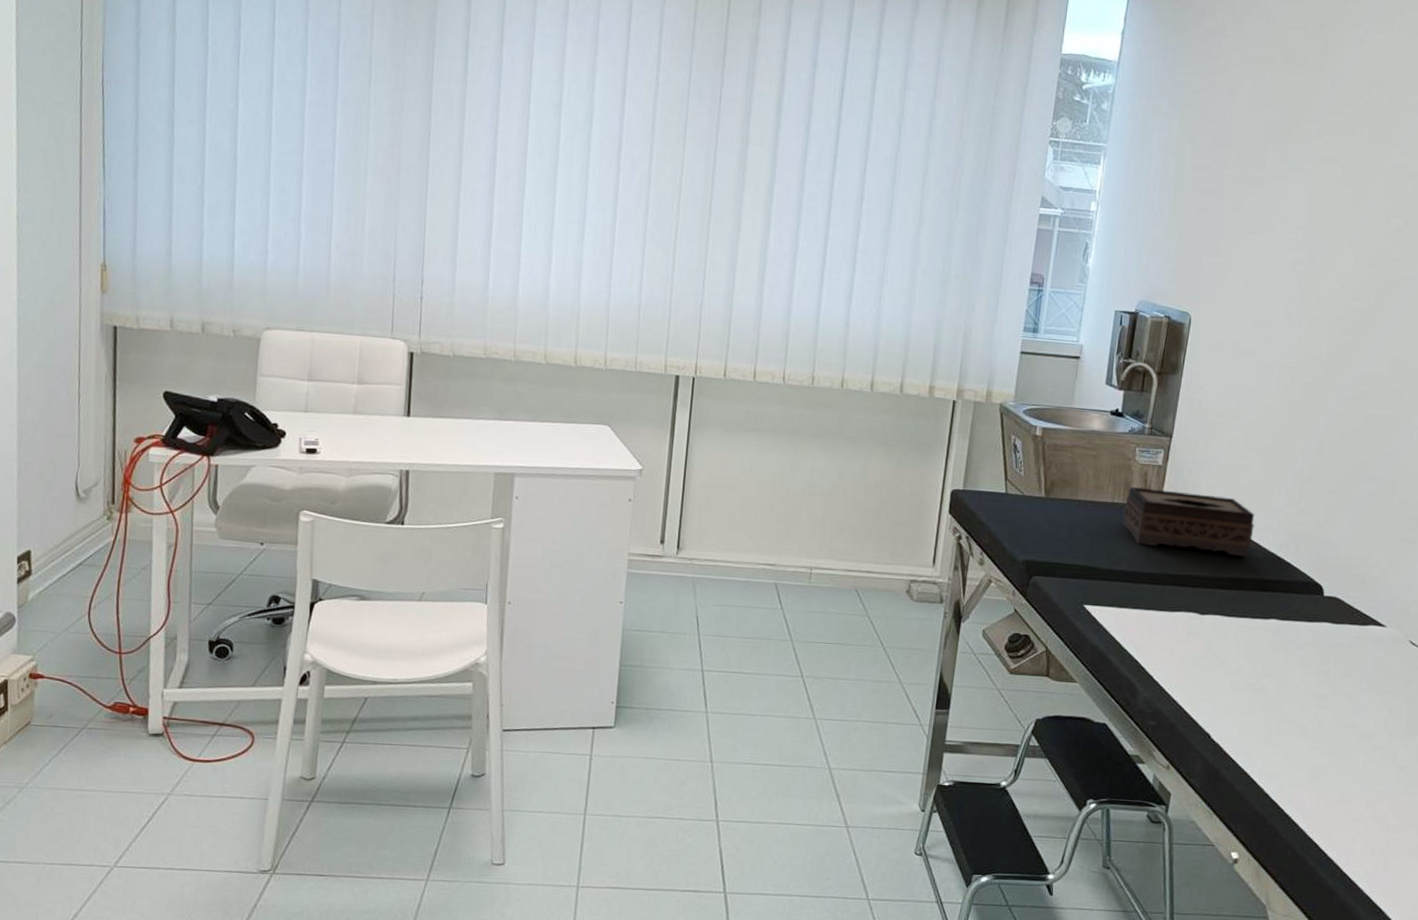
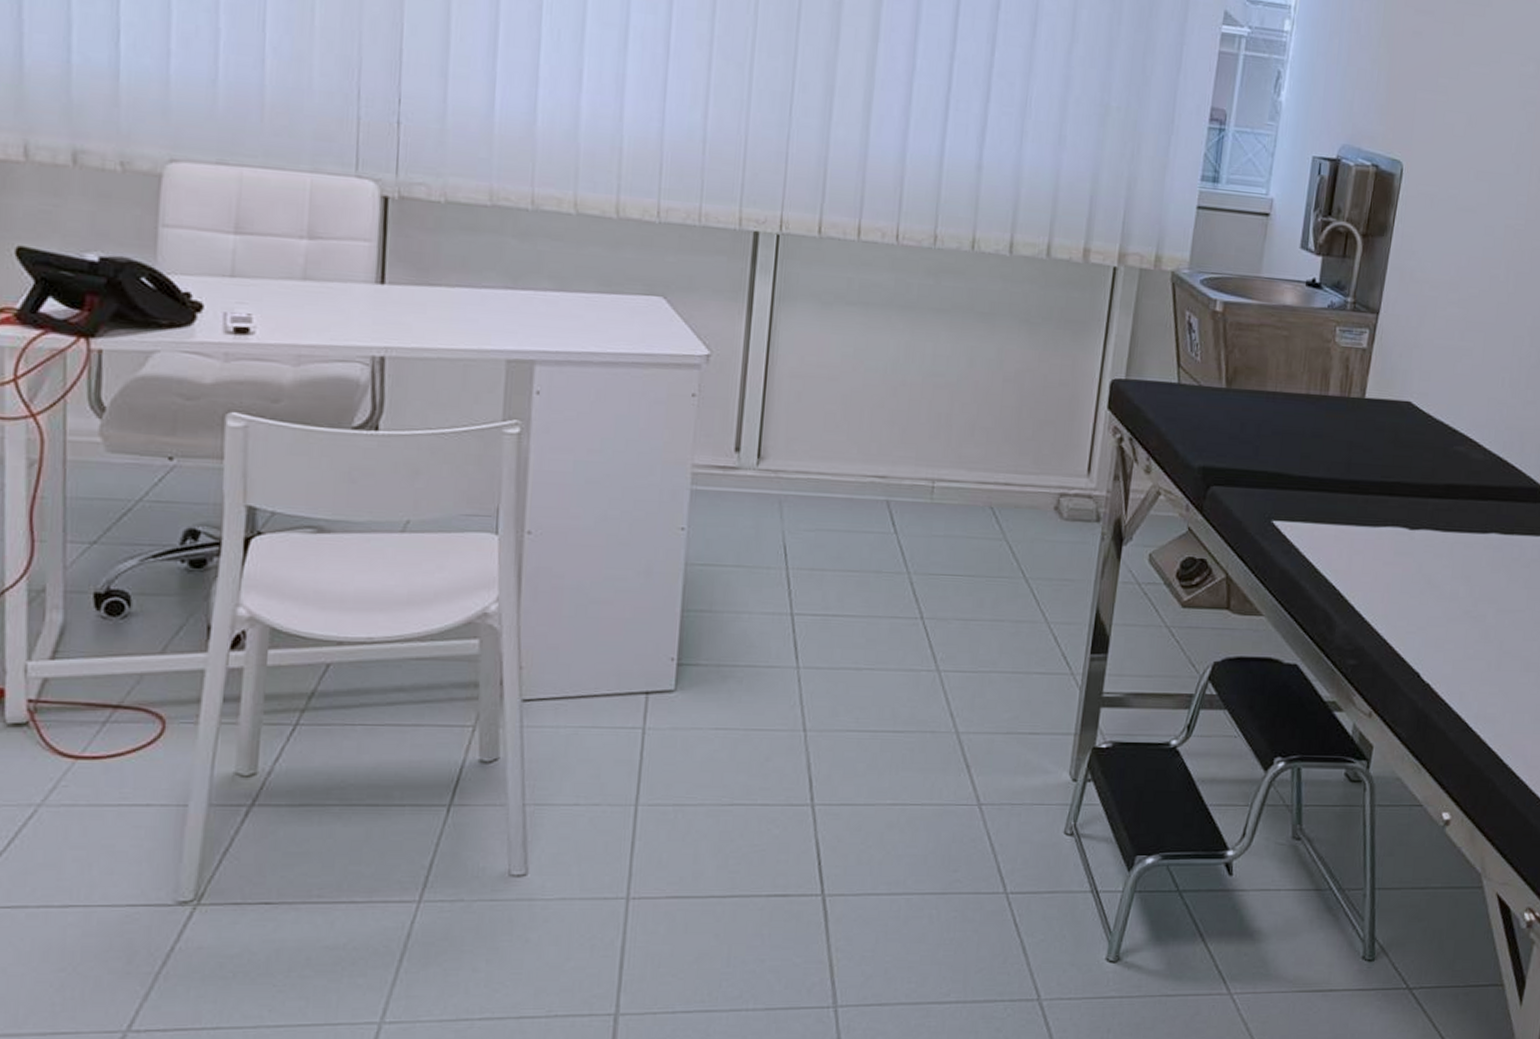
tissue box: present [1123,486,1255,557] -> none [1320,374,1475,459]

